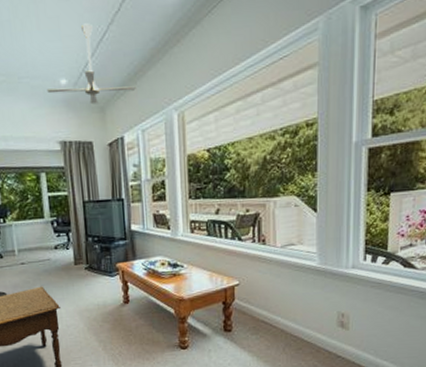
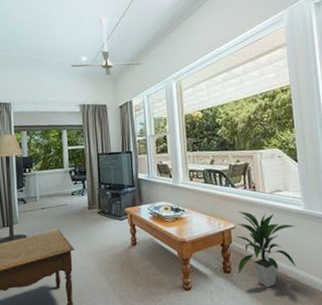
indoor plant: none [239,267,307,347] -> present [235,211,297,288]

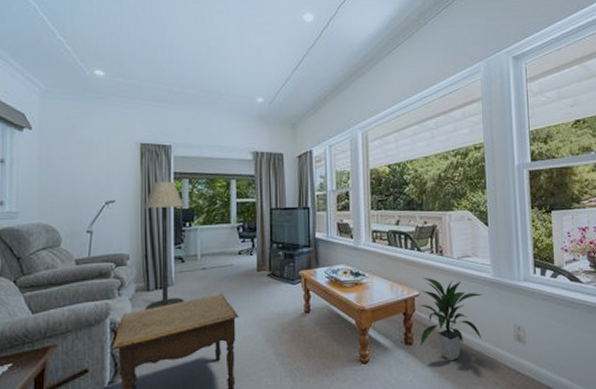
ceiling fan: present [71,17,142,76] -> none [244,54,325,121]

